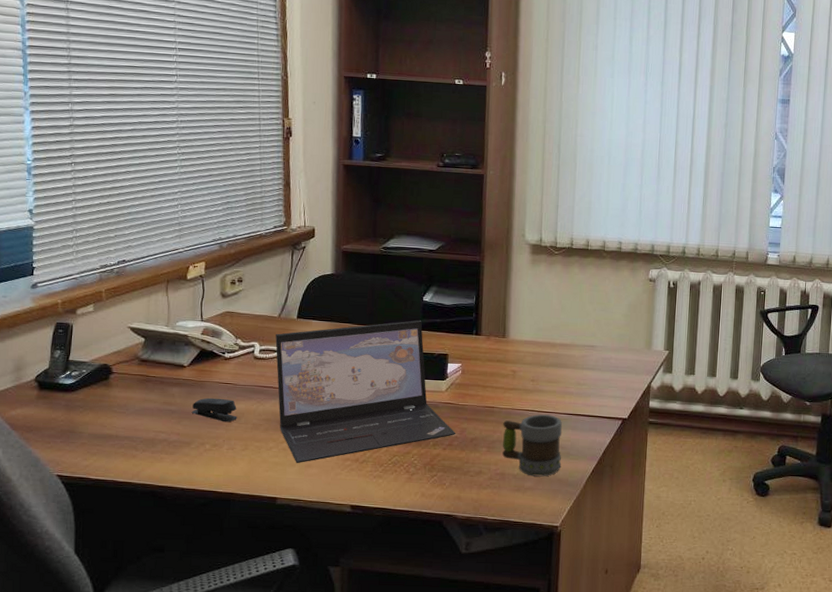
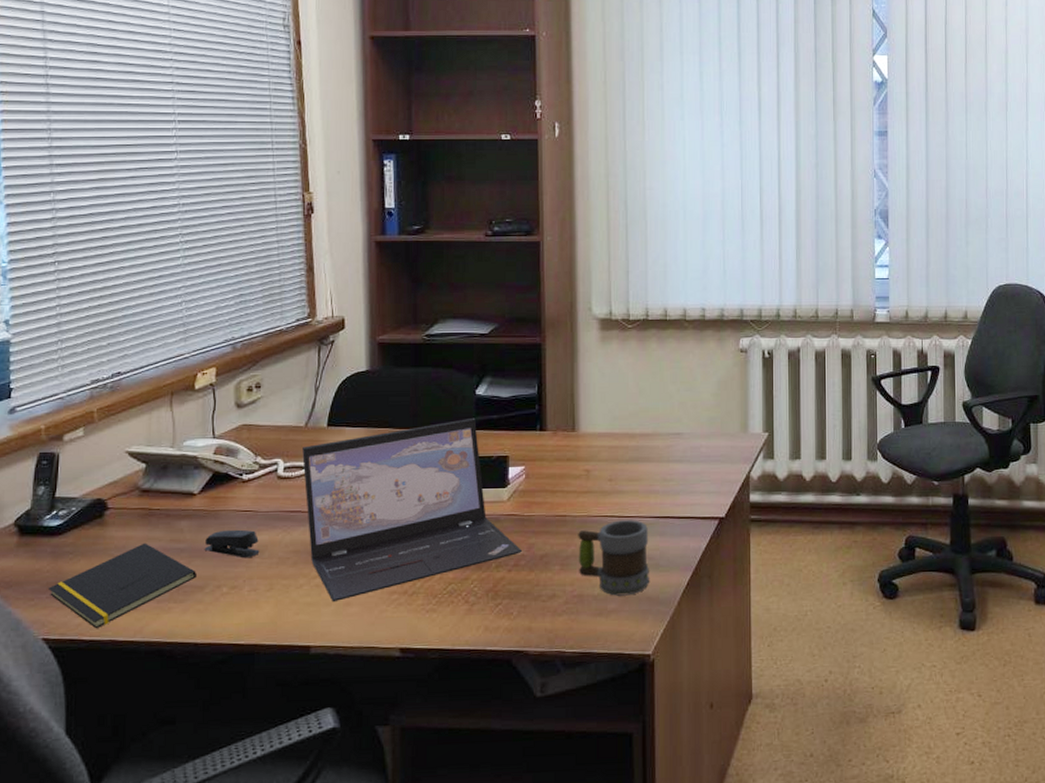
notepad: none [63,403,185,471] -> present [49,543,196,629]

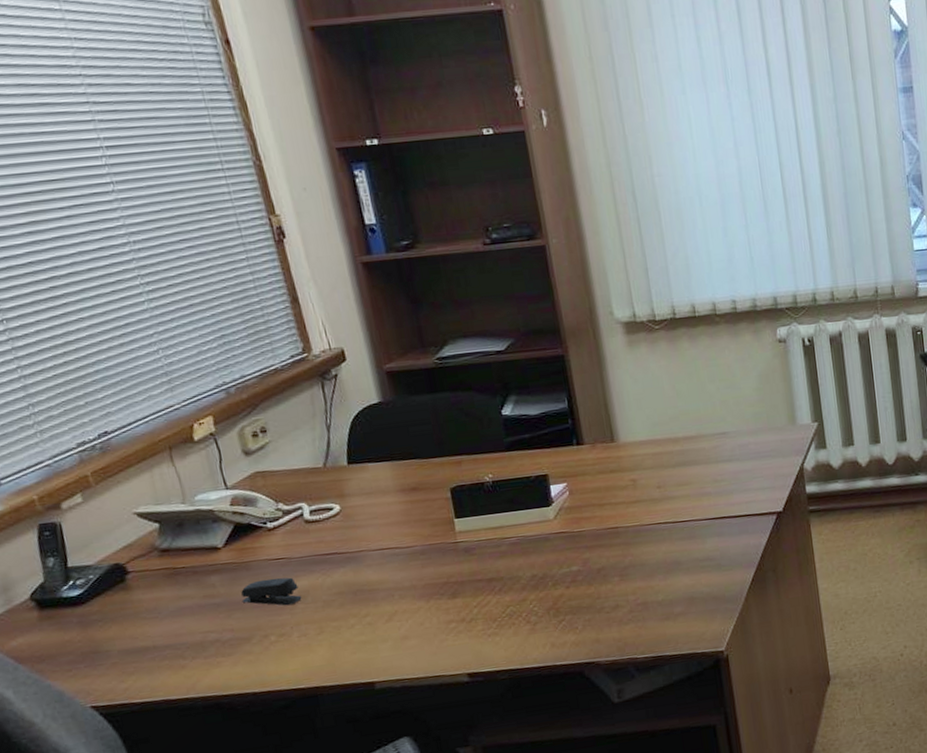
notepad: present [49,543,196,629] -> none [85,602,240,691]
laptop: present [302,417,523,603] -> none [325,439,579,638]
mug: present [578,520,650,596] -> none [633,523,714,600]

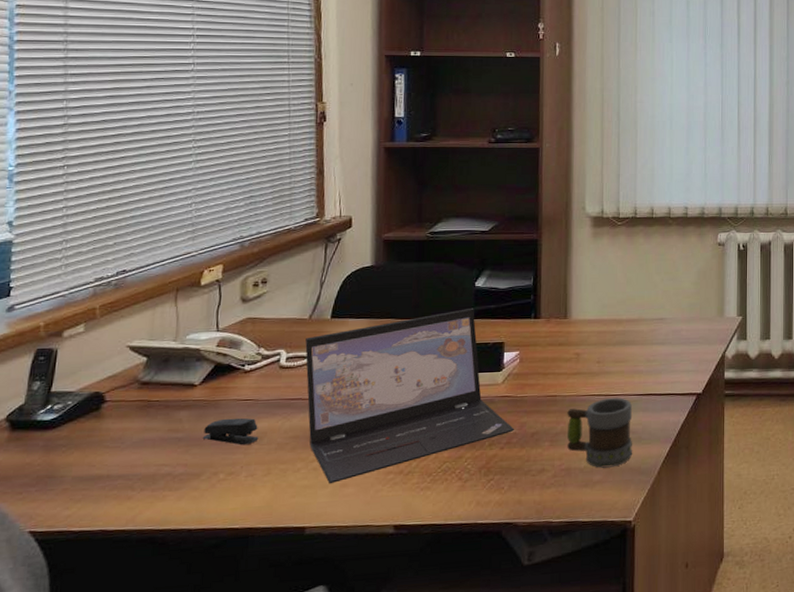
laptop: none [325,439,579,638] -> present [305,307,515,484]
mug: none [633,523,714,600] -> present [567,398,633,468]

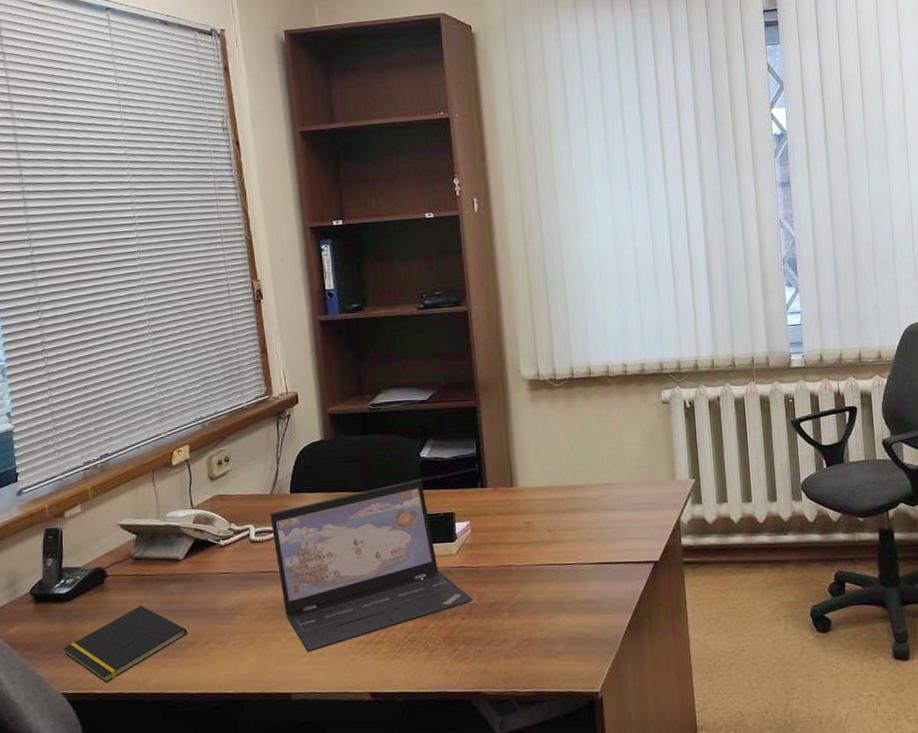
notepad: none [39,433,193,520] -> present [63,605,187,684]
stapler: present [202,417,259,446] -> none [192,590,240,616]
mug: present [567,398,633,468] -> none [523,567,594,639]

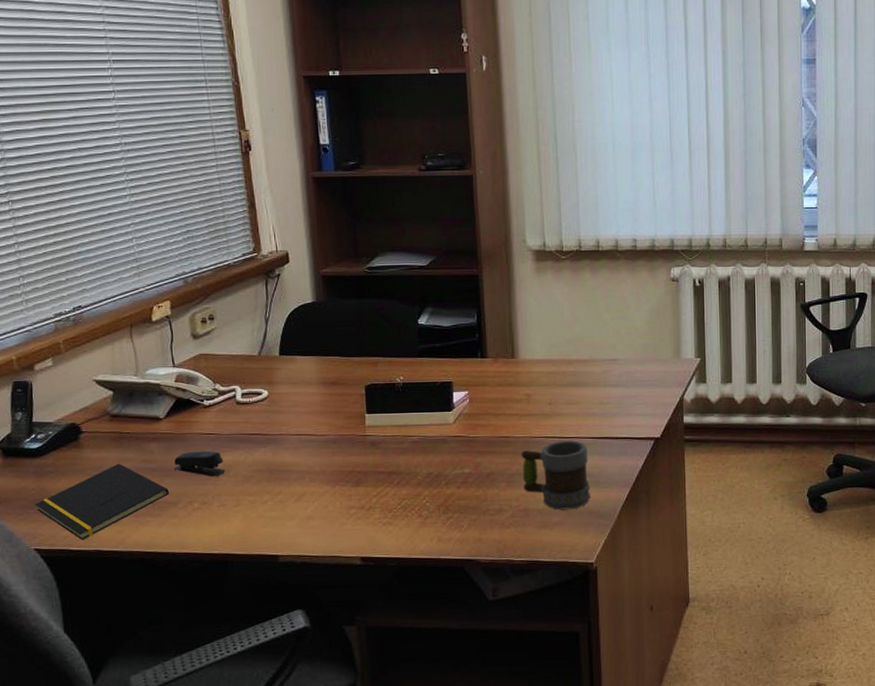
stapler: none [192,590,240,616] -> present [174,451,225,477]
laptop: present [270,478,474,653] -> none [258,346,470,517]
mug: none [523,567,594,639] -> present [521,440,591,510]

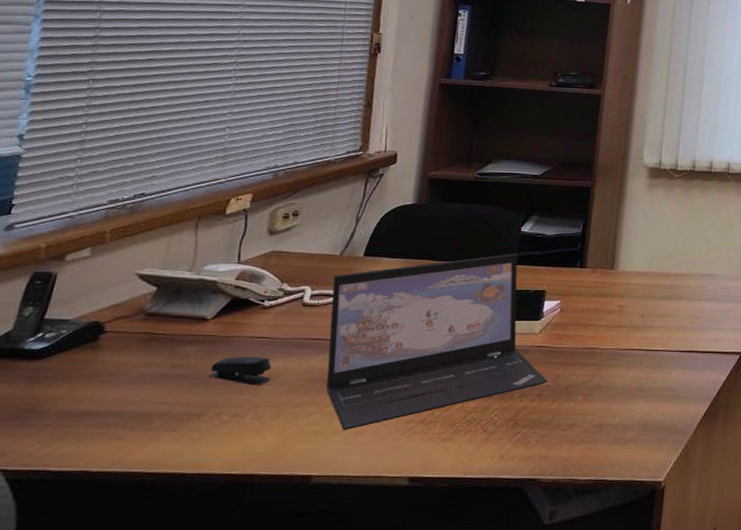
notepad: present [35,463,169,541] -> none [17,368,196,459]
laptop: none [258,346,470,517] -> present [326,253,549,431]
mug: present [521,440,591,510] -> none [601,353,673,425]

